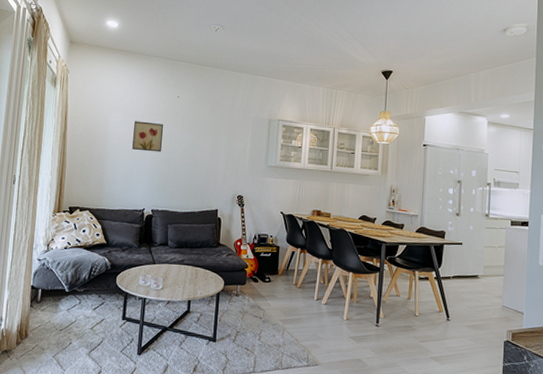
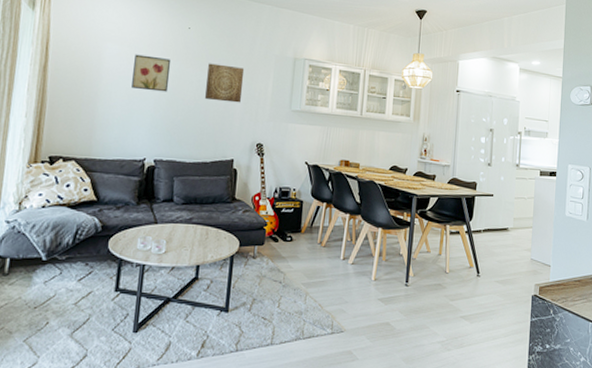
wall art: none [193,126,226,160] -> present [205,63,245,103]

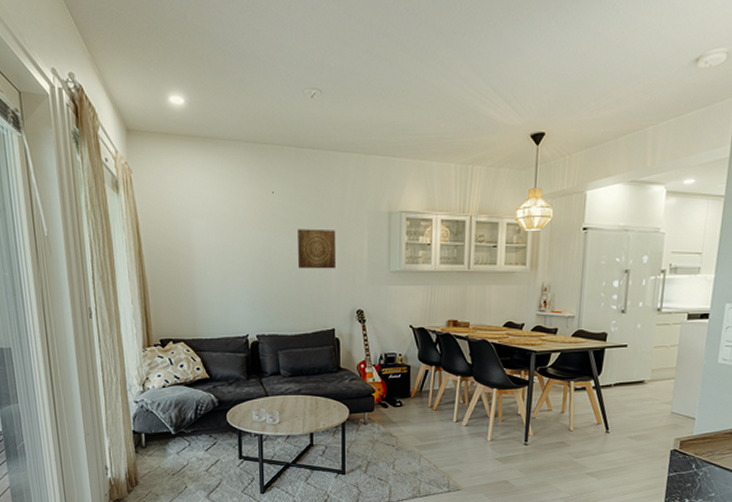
wall art: present [132,54,172,92] -> none [223,228,261,266]

